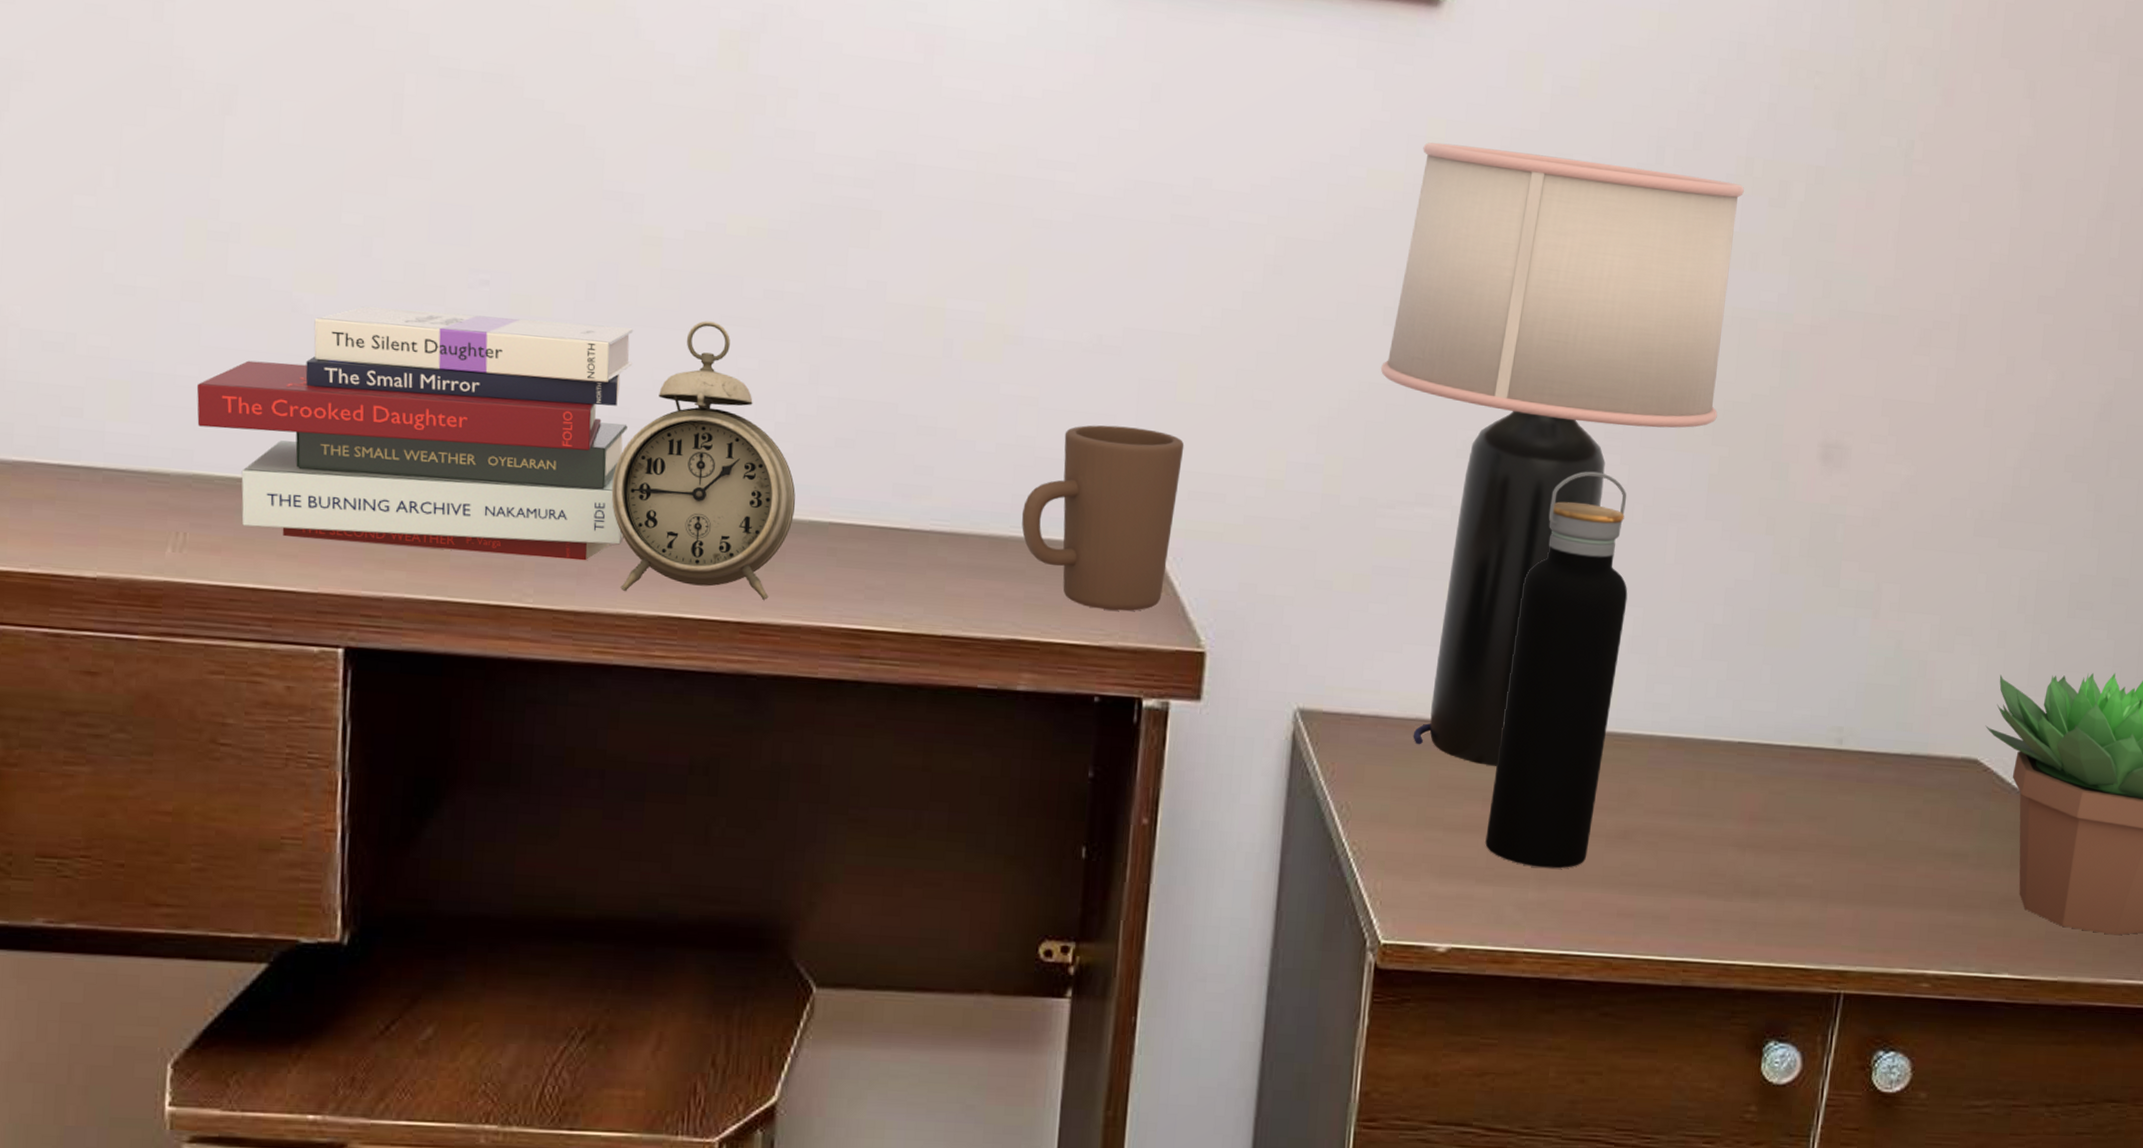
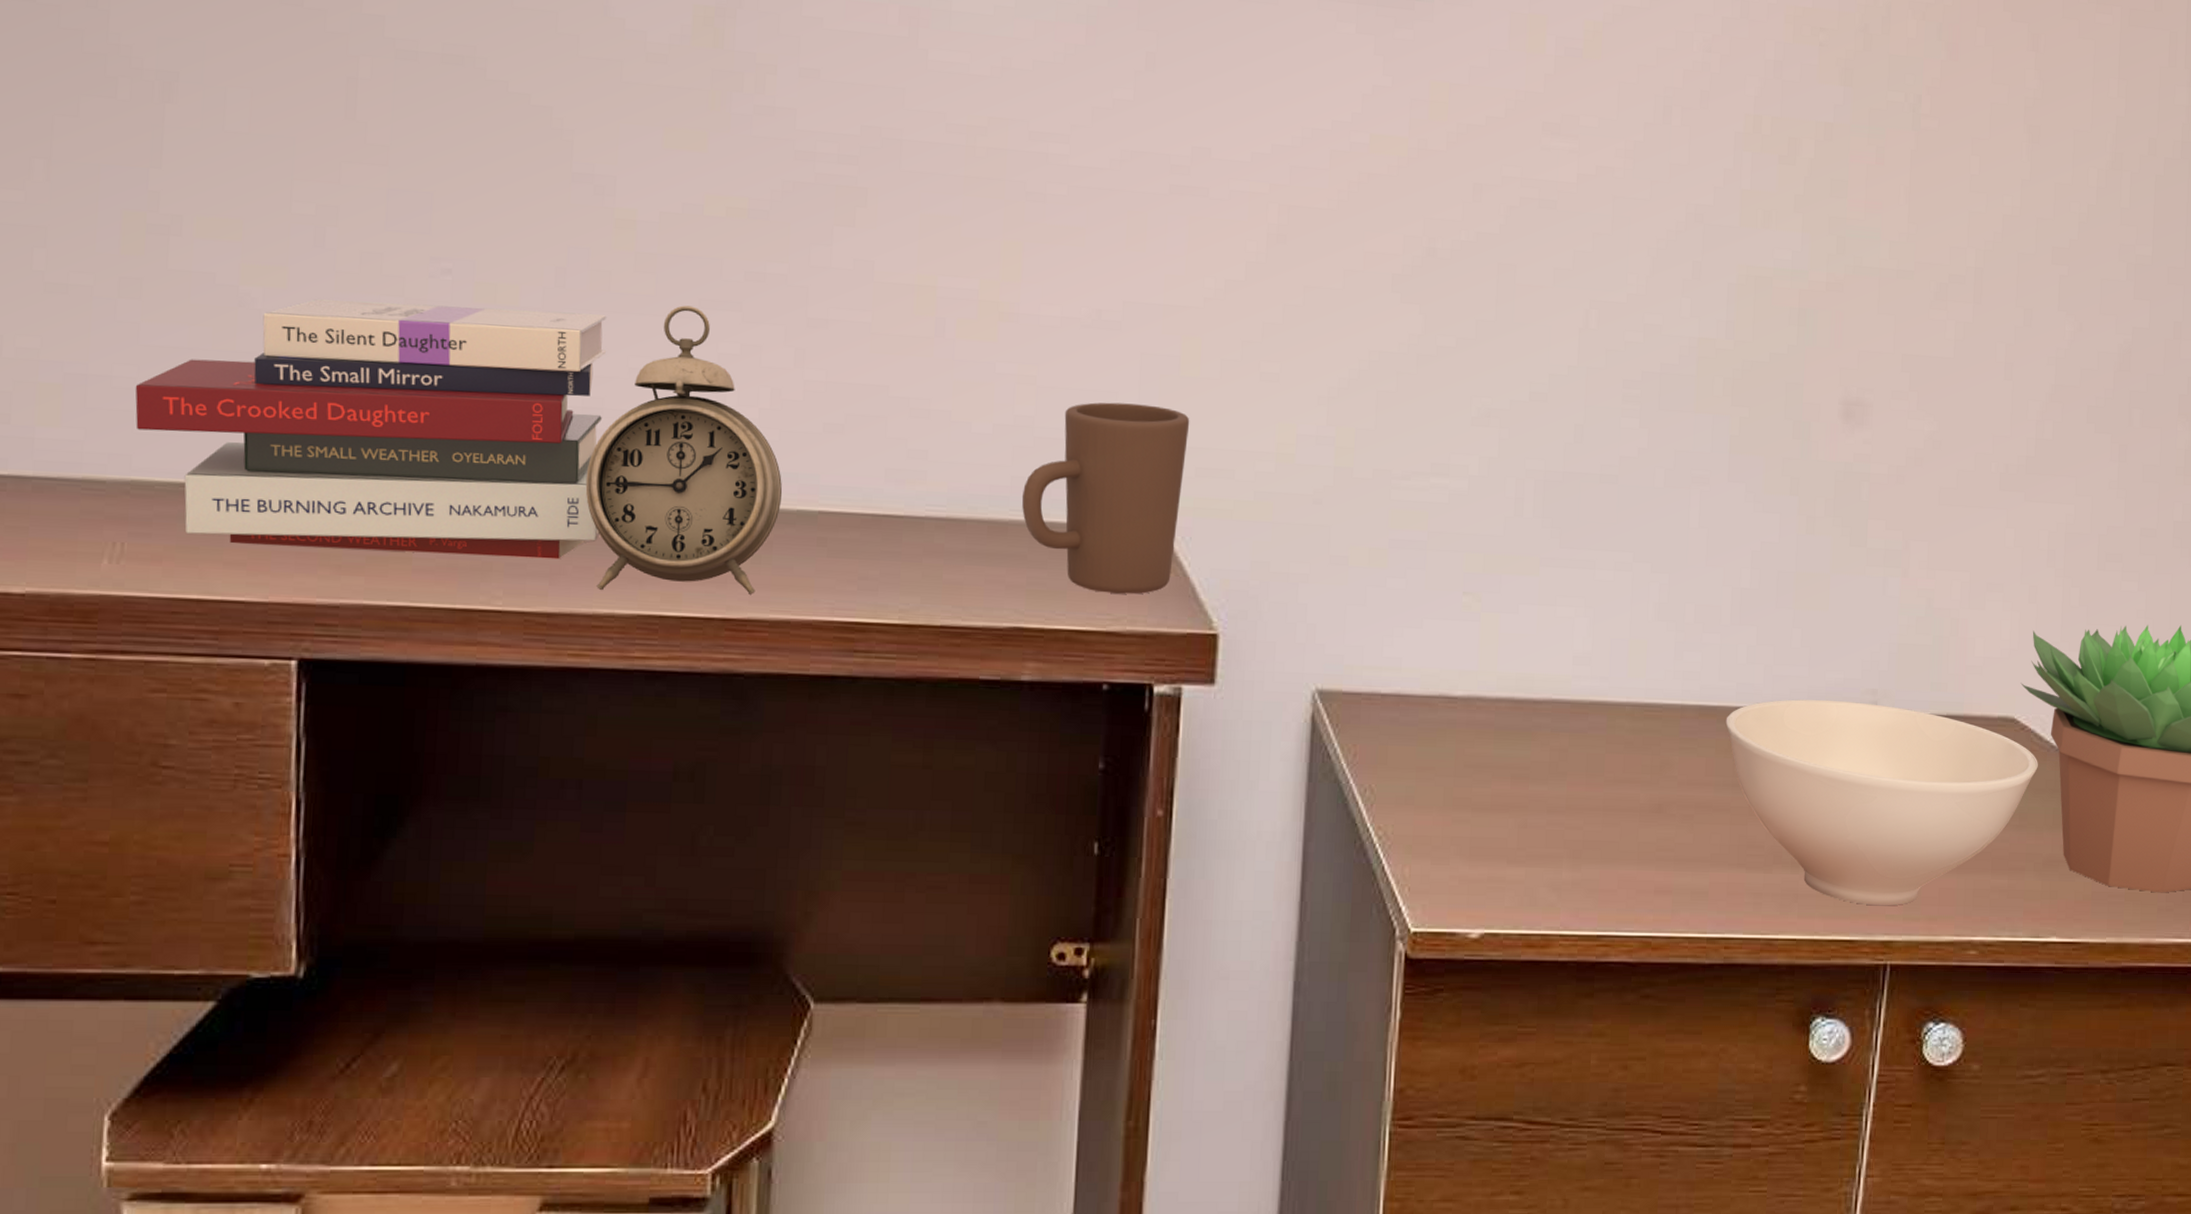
table lamp: present [1380,142,1744,767] -> none [1390,106,1753,743]
water bottle: present [1485,471,1628,869] -> none [1516,436,1652,846]
bowl: none [1693,734,1999,938] -> present [1725,699,2038,906]

